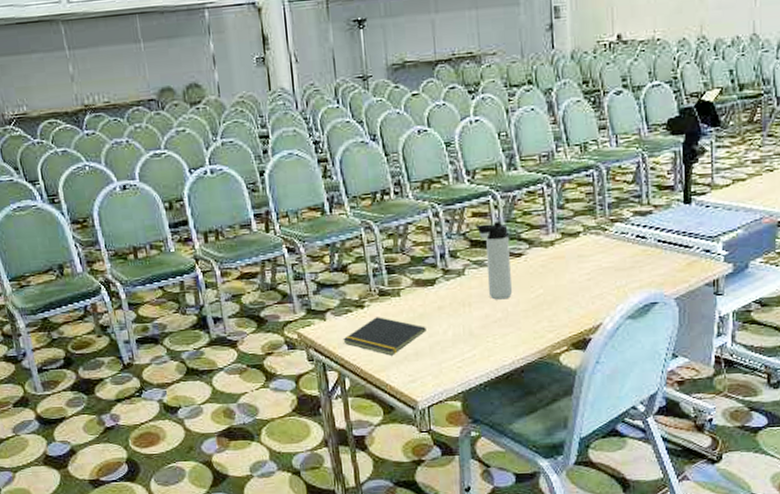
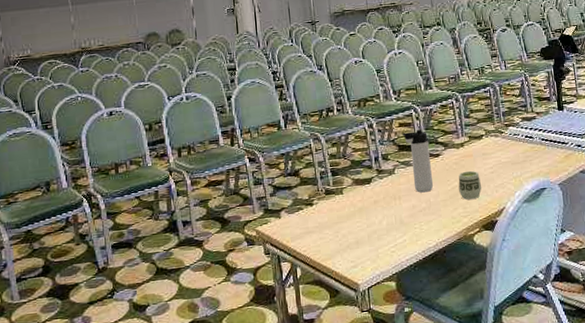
notepad: present [343,317,426,356] -> none [295,212,365,246]
cup: none [544,275,575,311] -> present [458,170,482,200]

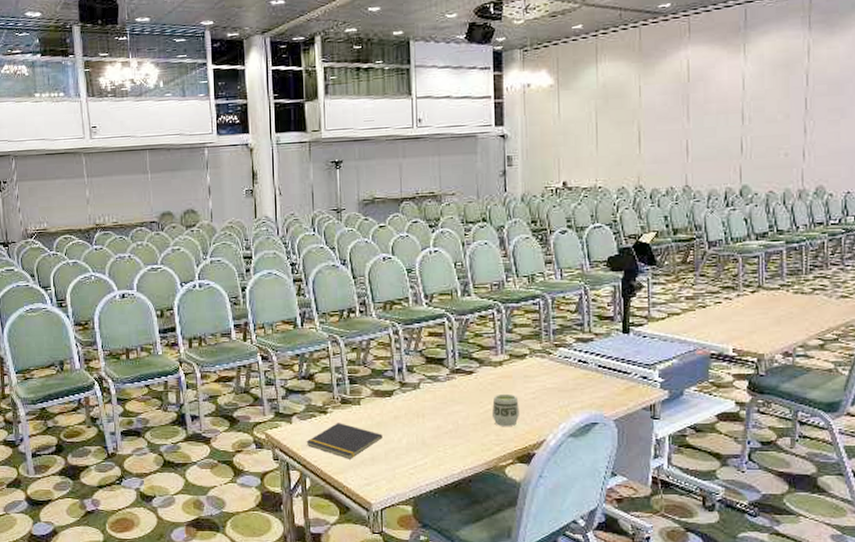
notepad: none [295,212,365,246] -> present [306,423,383,459]
thermos bottle: present [403,130,434,193] -> none [432,342,464,413]

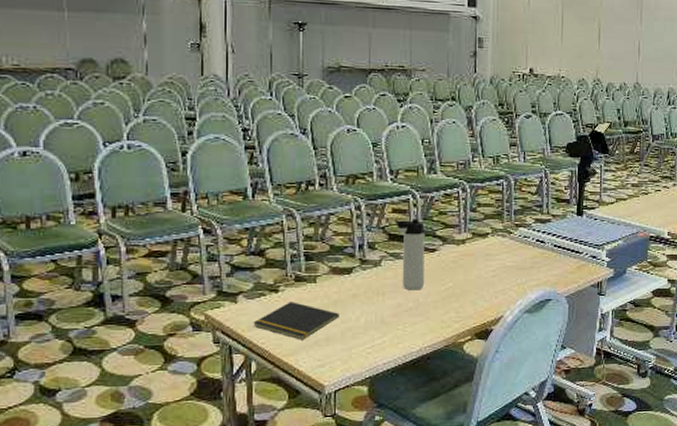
thermos bottle: none [432,342,464,413] -> present [395,219,425,291]
cup: present [492,393,520,426] -> none [454,271,480,303]

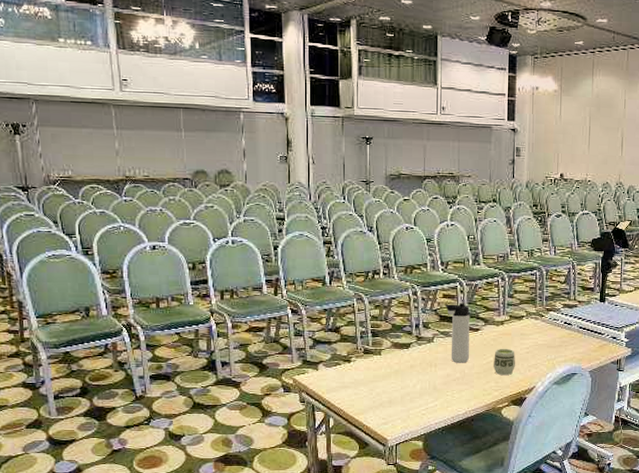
notepad: present [253,302,339,340] -> none [331,370,400,402]
cup: none [454,271,480,303] -> present [494,348,516,375]

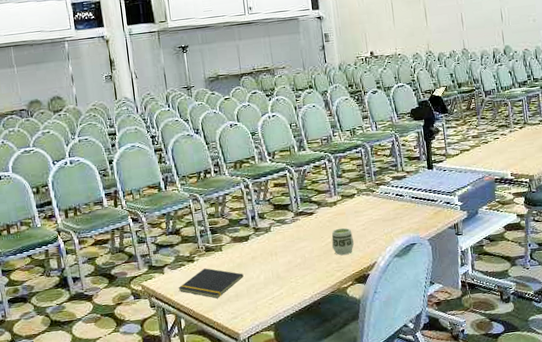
notepad: none [331,370,400,402] -> present [178,268,244,299]
thermos bottle: present [446,303,470,363] -> none [278,189,308,249]

